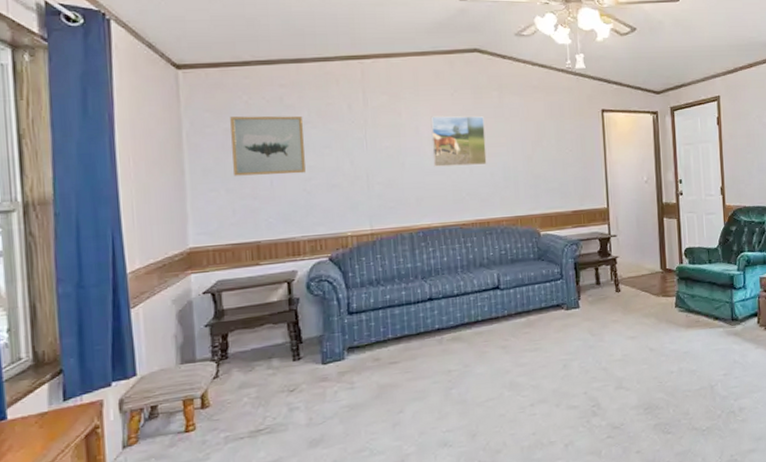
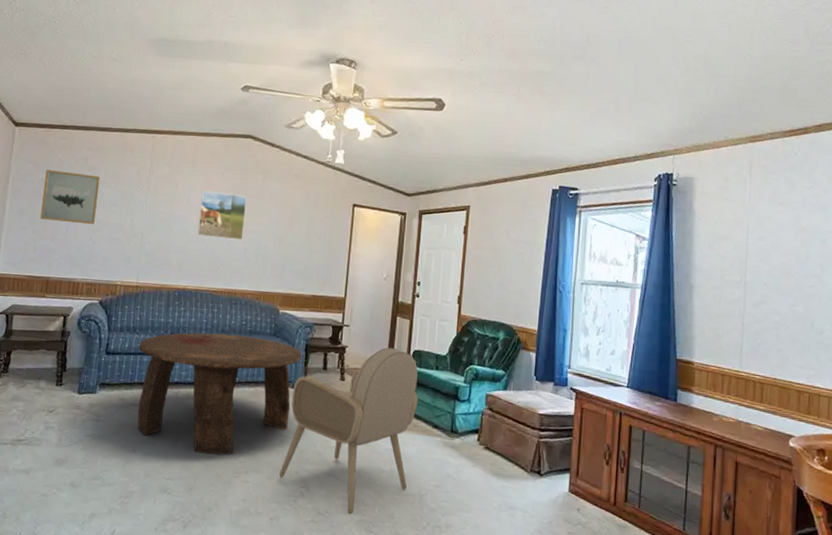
coffee table: none [387,264,572,397] -> present [137,332,302,455]
armchair: none [566,249,698,421] -> present [278,347,418,514]

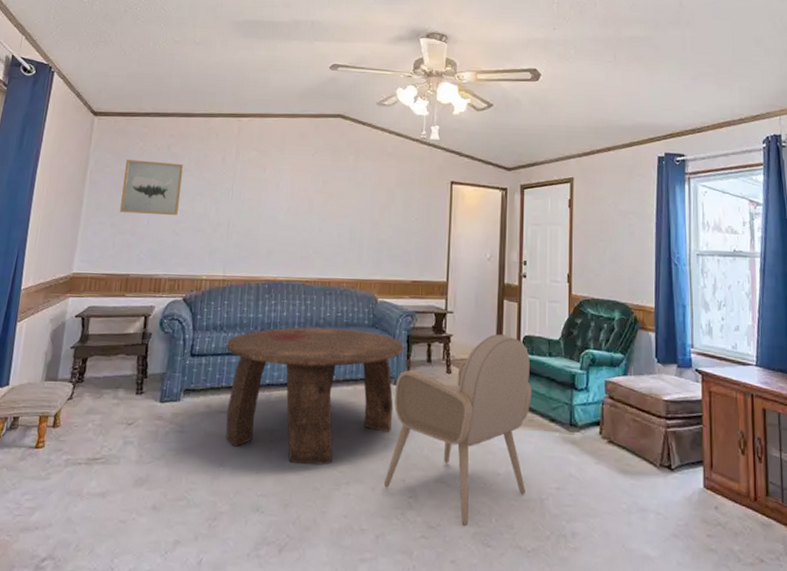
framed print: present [197,190,247,241] -> none [287,174,339,225]

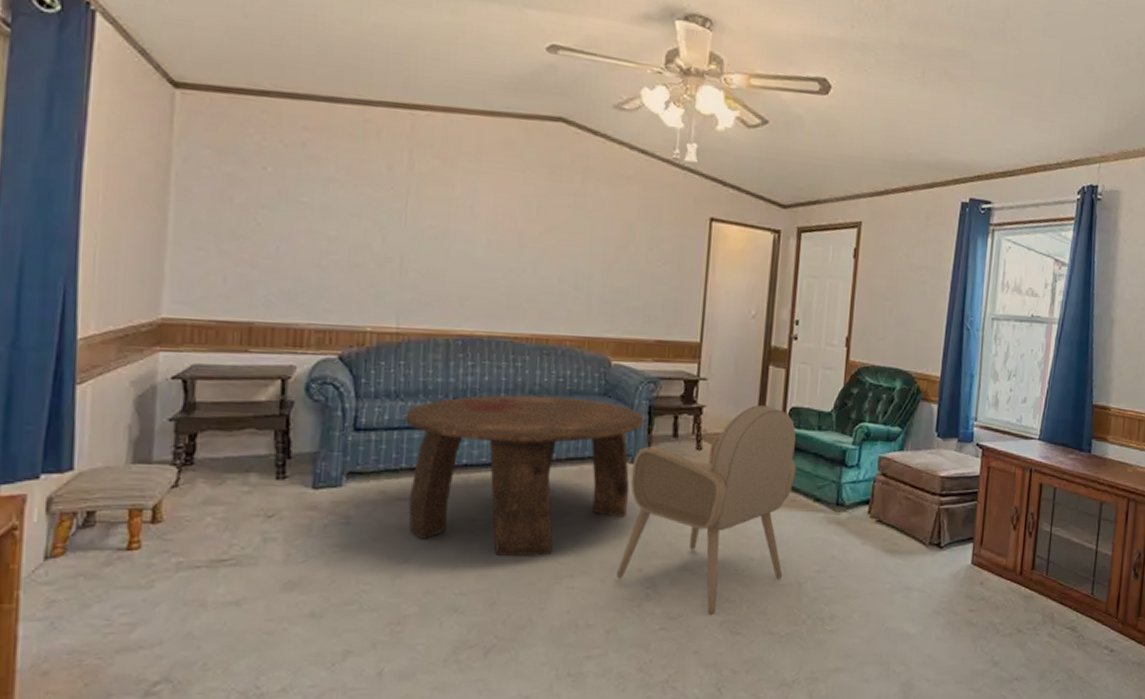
wall art: present [120,160,184,216] -> none [231,159,329,244]

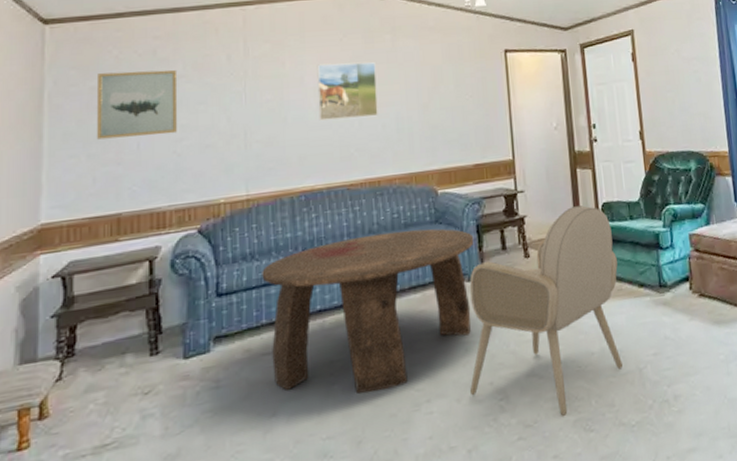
wall art: none [231,159,329,244] -> present [97,69,178,140]
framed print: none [487,195,560,267] -> present [317,62,378,121]

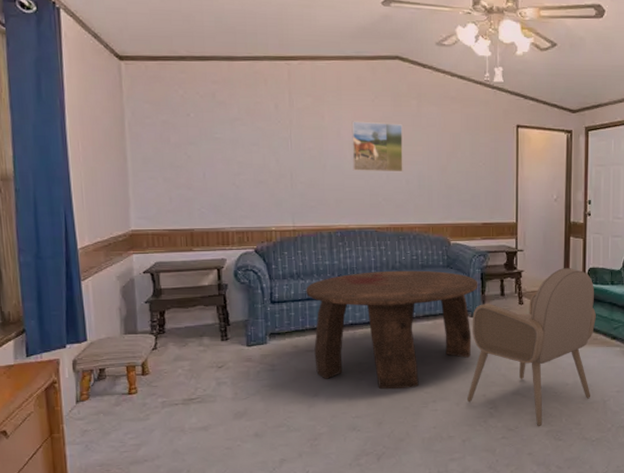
wall art: present [97,69,178,140] -> none [167,109,236,168]

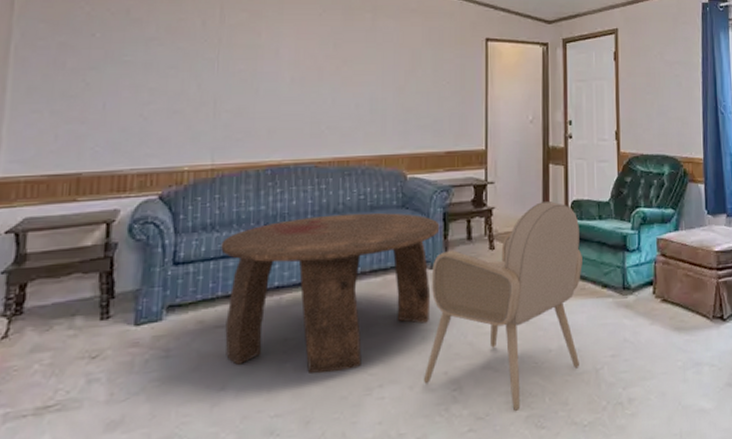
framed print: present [351,121,403,173] -> none [291,38,354,96]

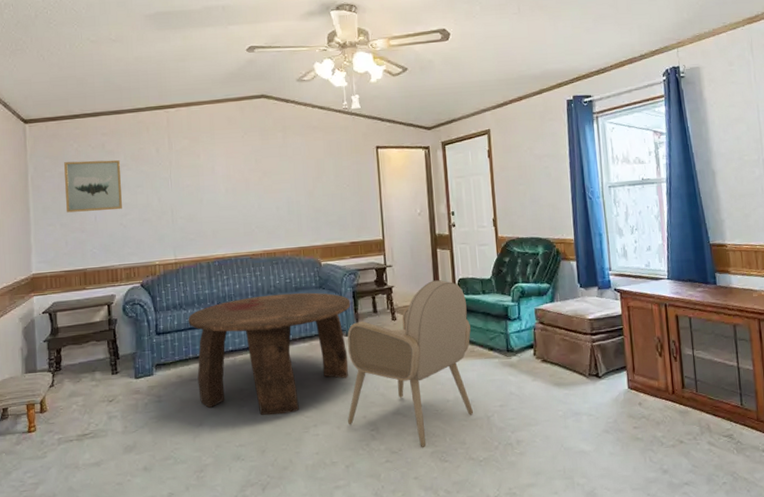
wall art: none [62,29,150,97] -> present [64,160,123,213]

